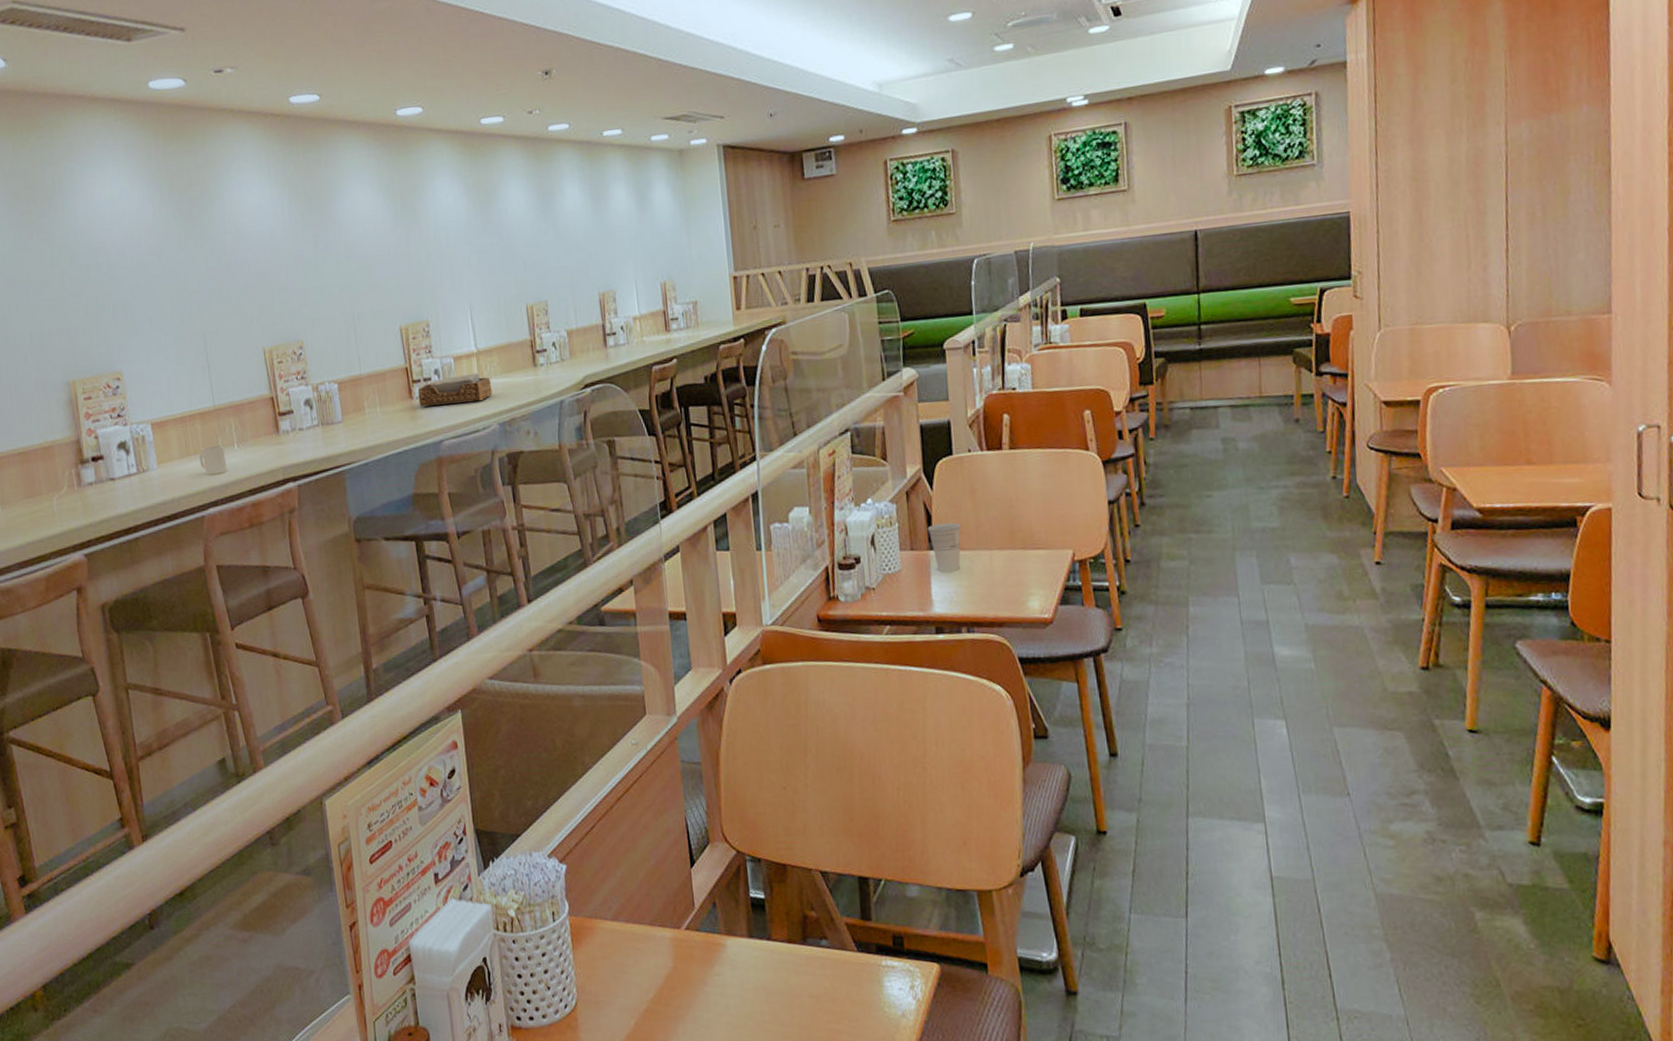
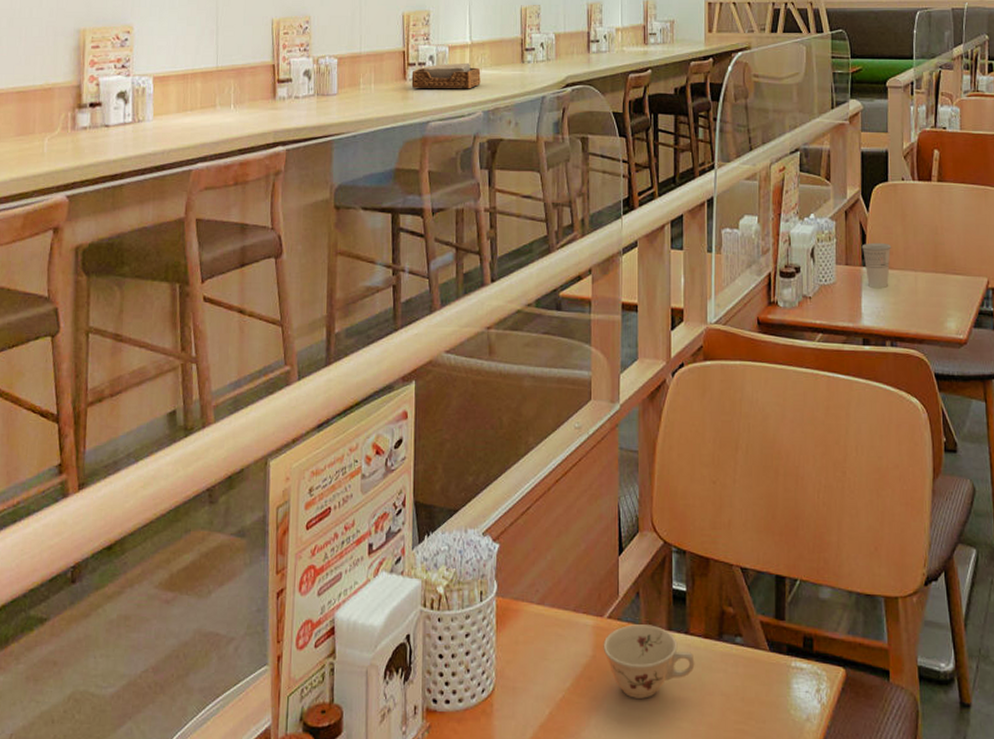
cup: present [199,445,228,476] -> none [195,104,221,133]
teacup: none [683,933,780,1005] -> present [603,624,695,699]

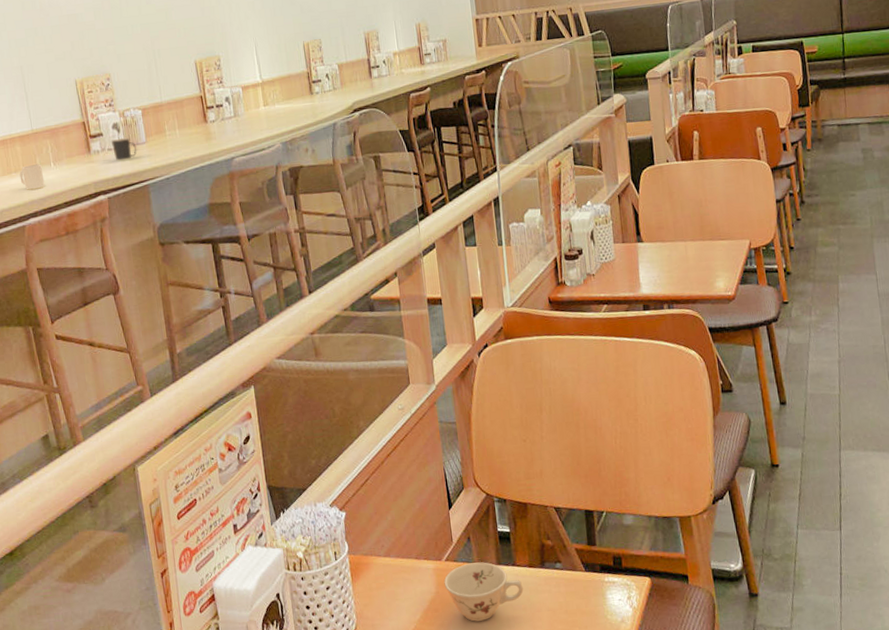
cup: none [195,104,221,133] -> present [19,164,45,191]
mug: none [299,87,326,112] -> present [110,138,137,162]
napkin holder: present [411,62,481,89] -> none [211,99,276,129]
cup: present [861,242,892,289] -> none [635,219,663,261]

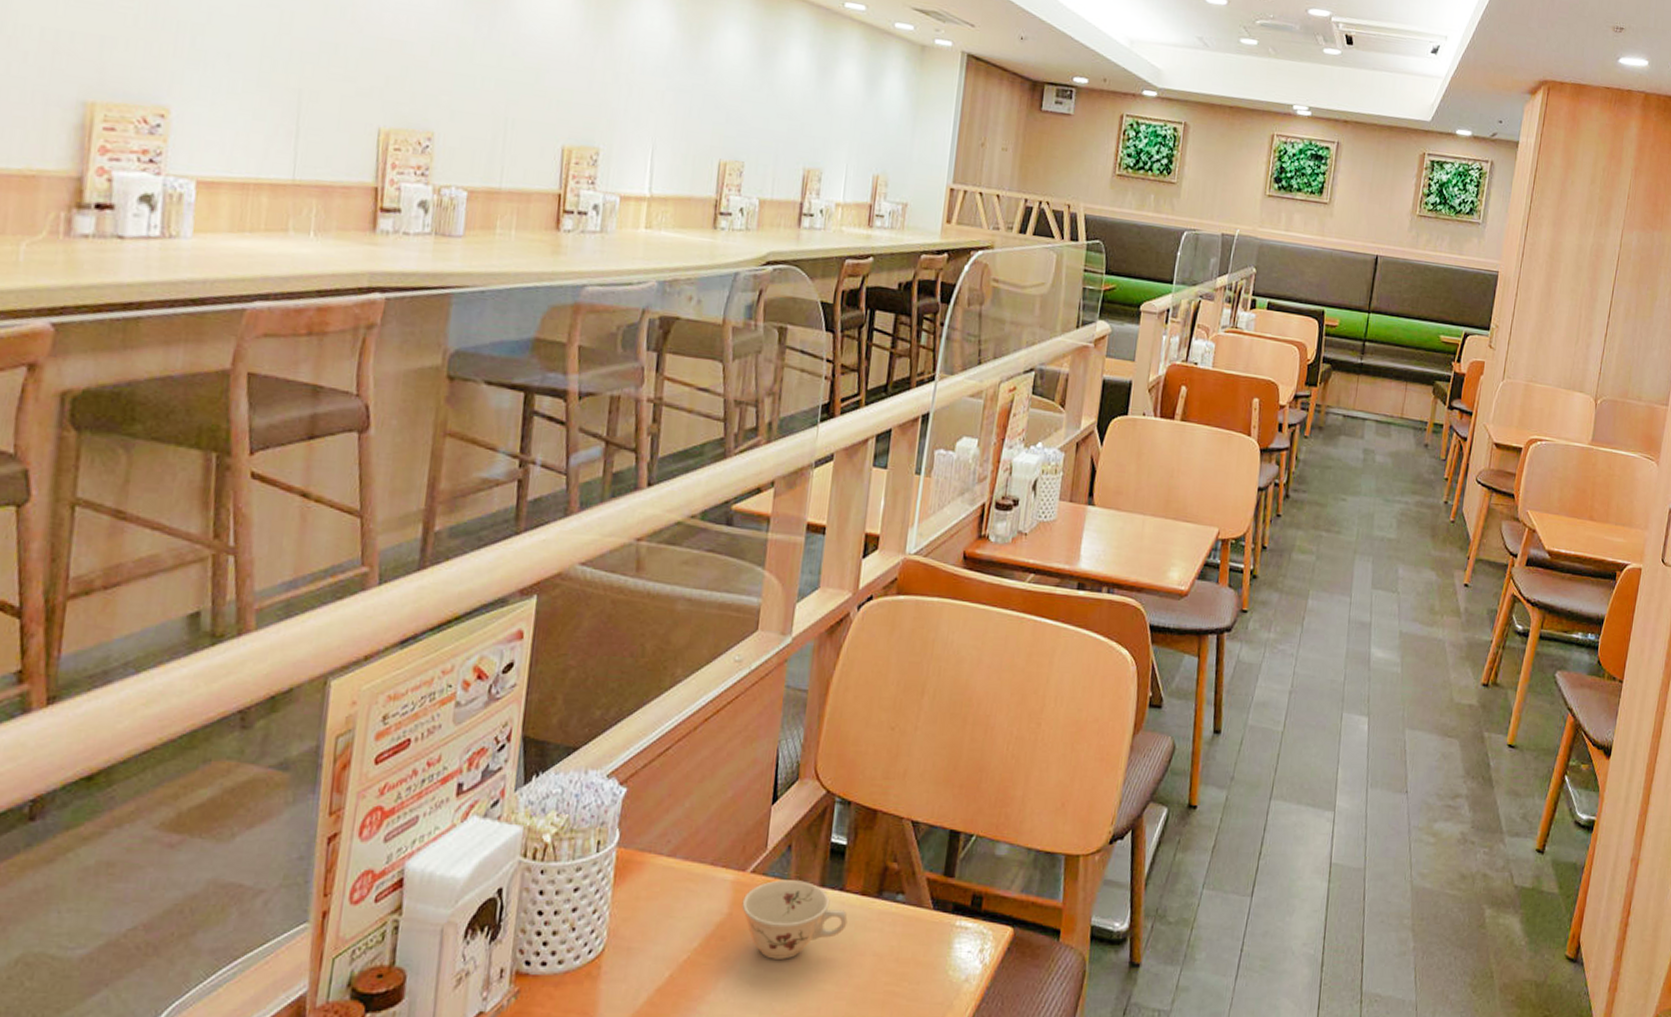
cup: present [19,164,45,191] -> none [255,226,295,265]
mug: present [110,138,137,162] -> none [410,221,448,255]

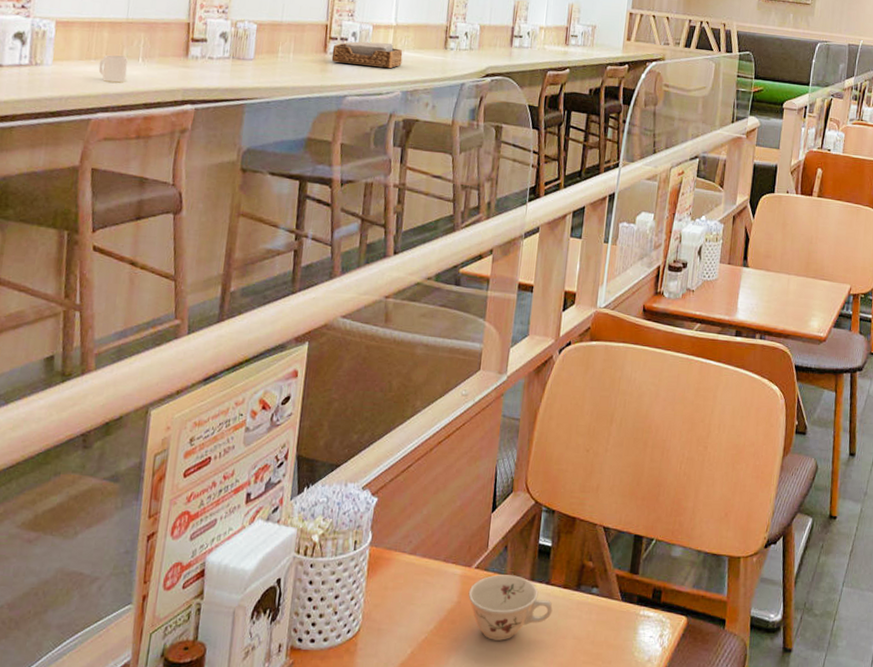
cup: none [255,226,295,265] -> present [98,54,128,84]
napkin holder: none [566,216,660,253] -> present [331,41,403,69]

